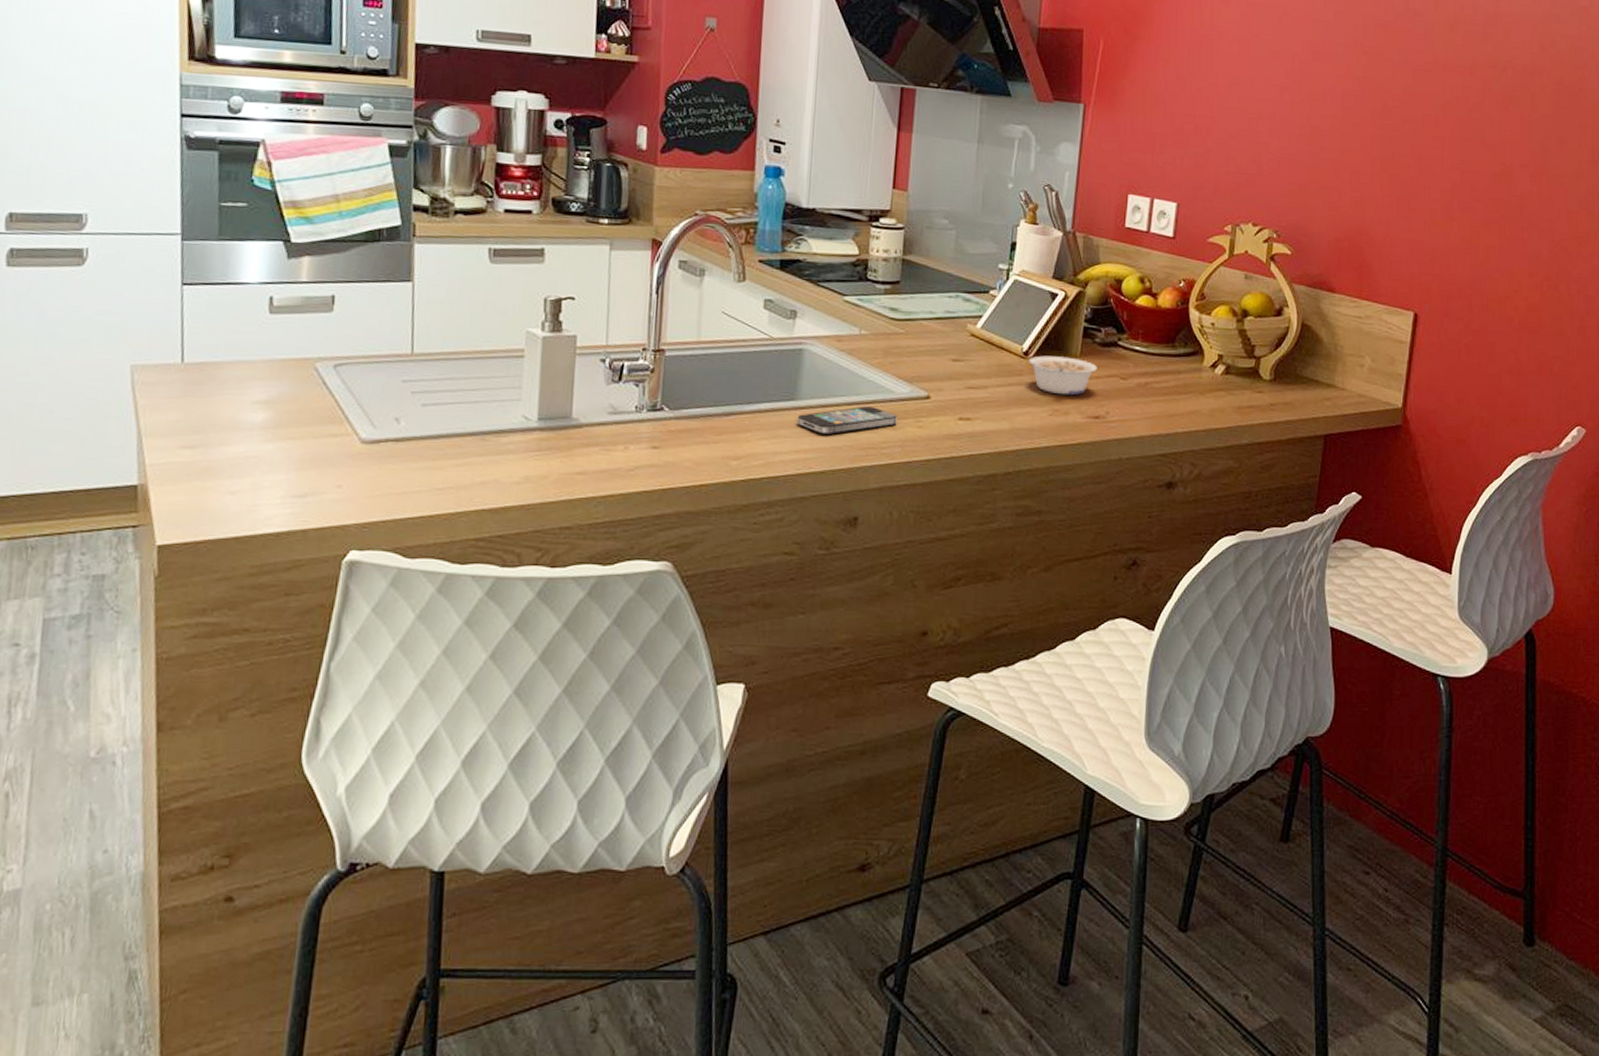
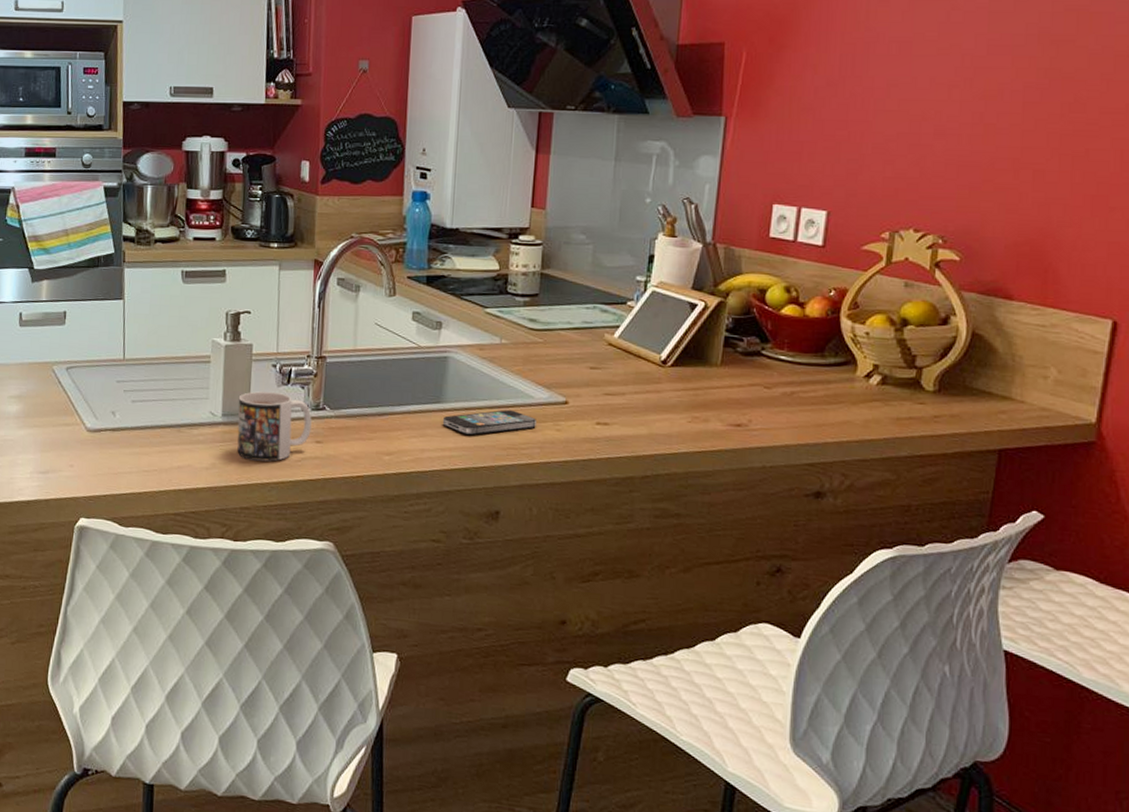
mug: none [556,390,648,472] -> present [237,391,312,462]
legume: present [1028,355,1097,396] -> none [666,364,739,404]

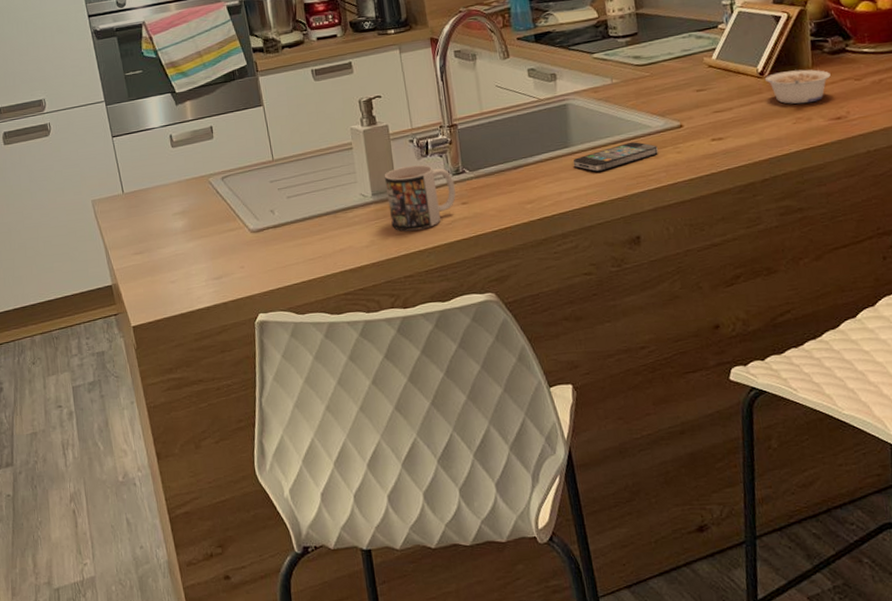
legume: none [666,364,739,404] -> present [764,69,831,104]

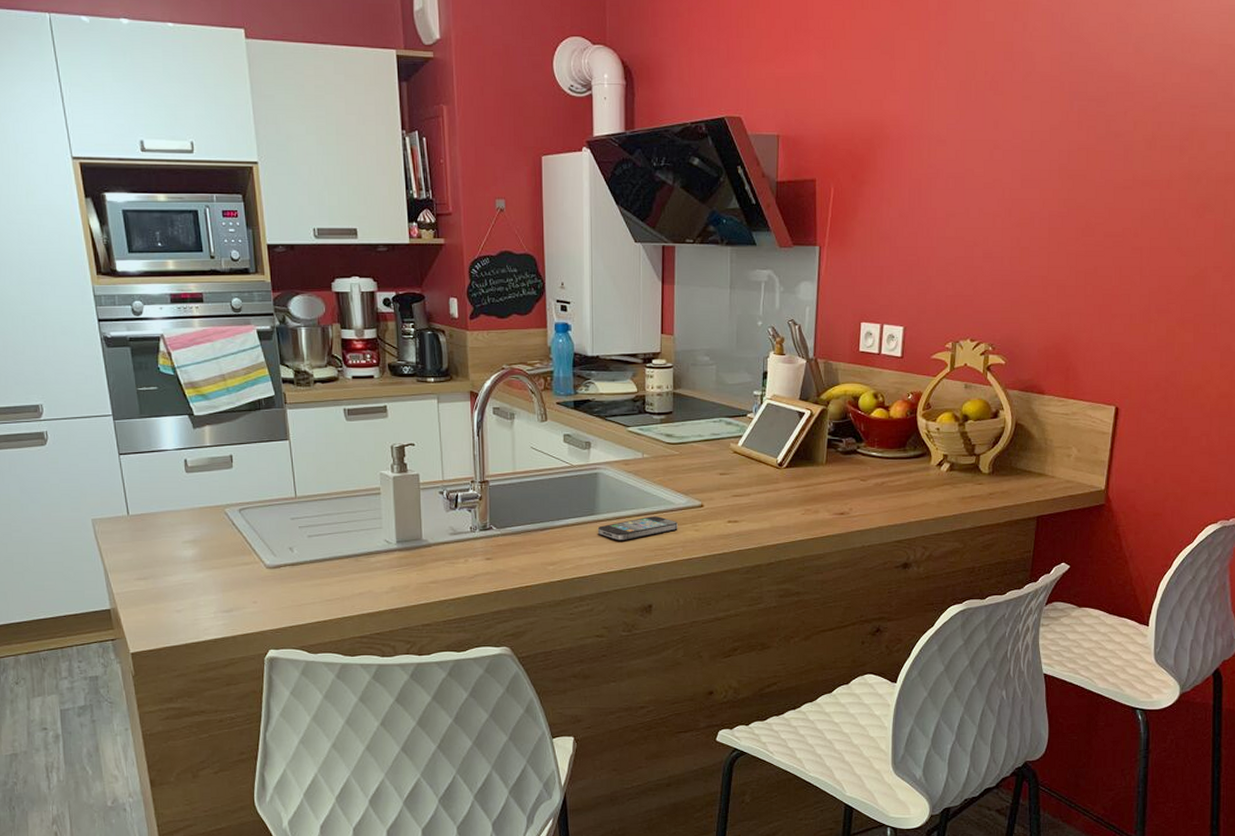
mug: present [384,165,456,232] -> none [410,517,481,581]
legume: present [764,69,831,104] -> none [782,465,840,497]

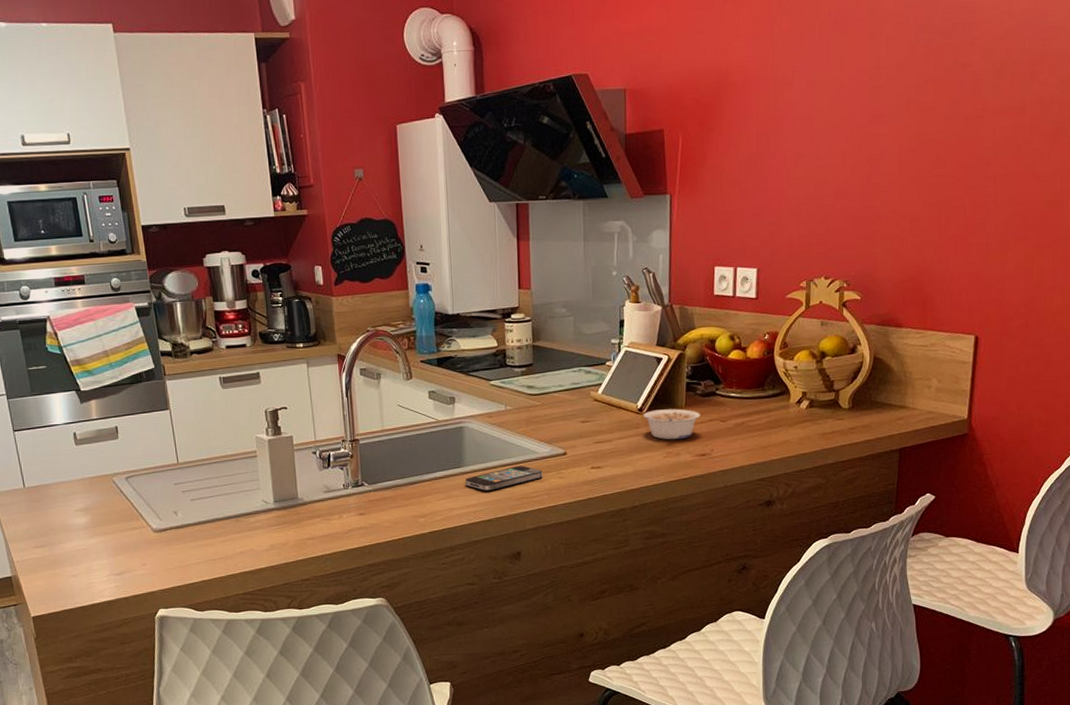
legume: none [782,465,840,497] -> present [642,408,700,440]

